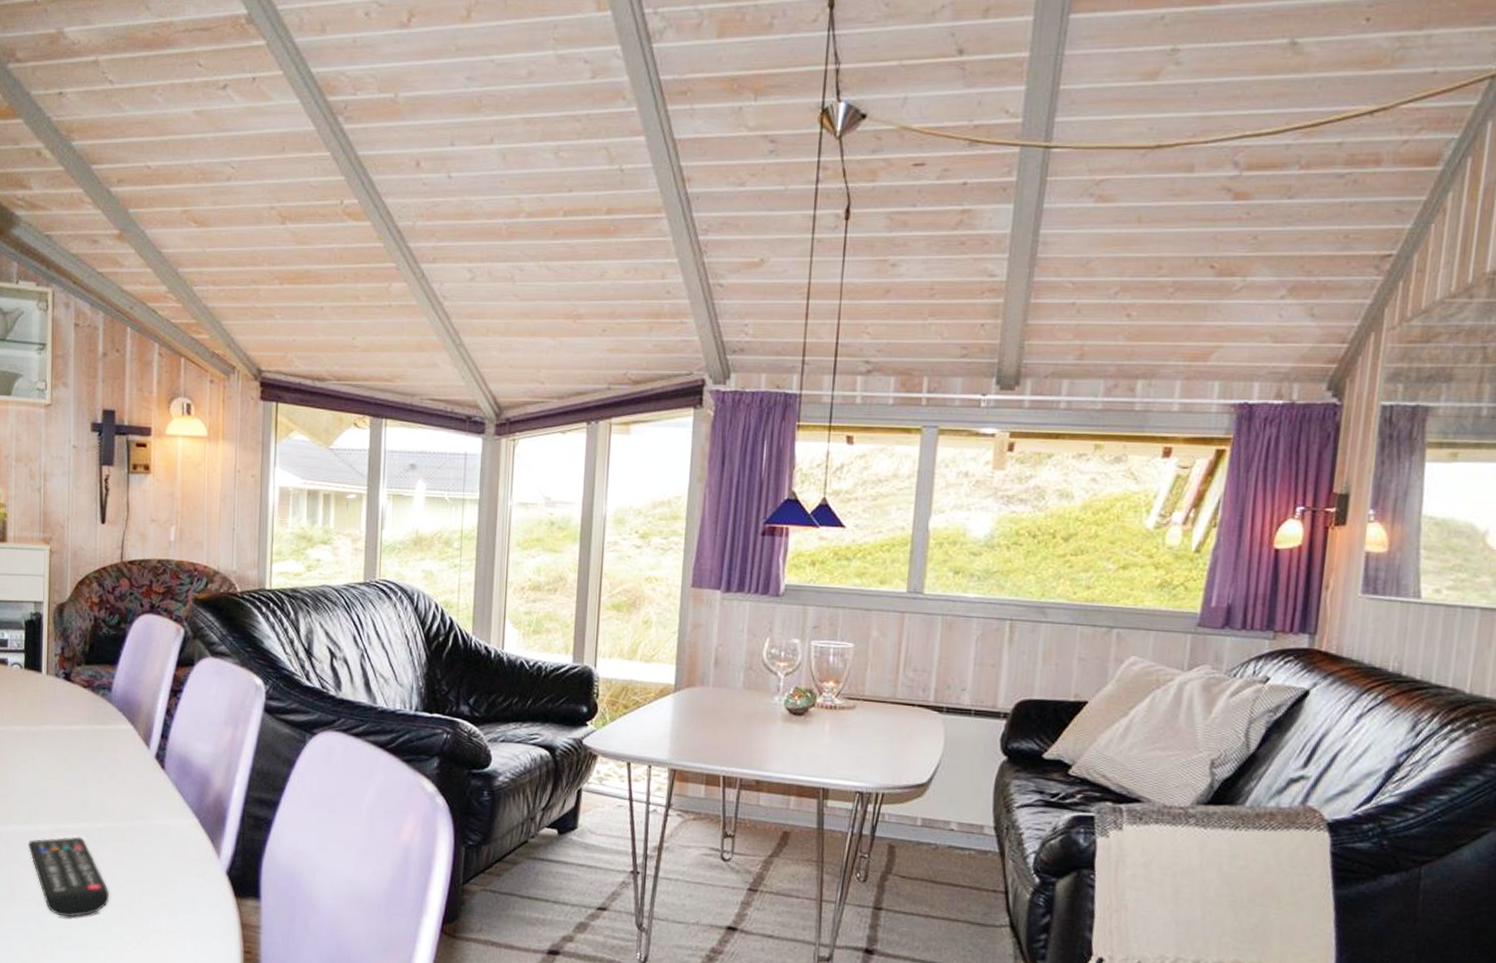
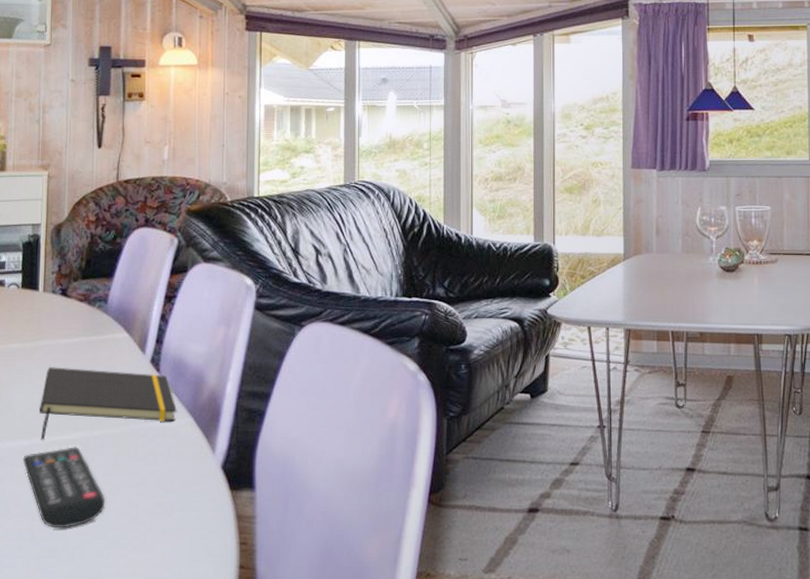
notepad: none [44,753,182,827] -> present [40,367,177,440]

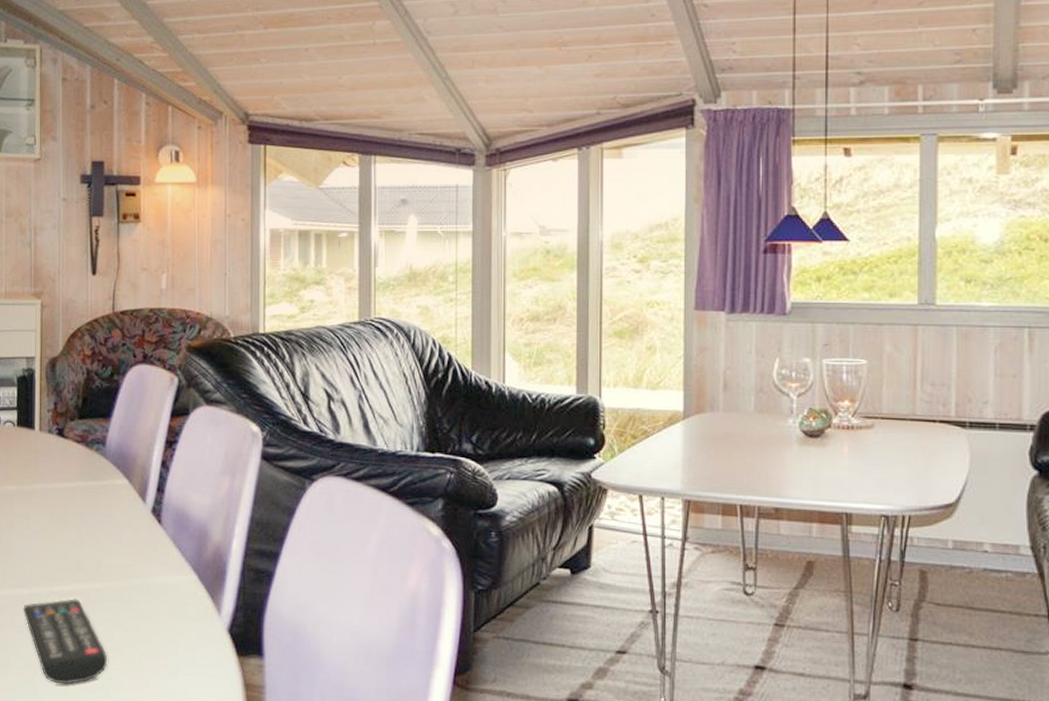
notepad: present [40,367,177,440] -> none [39,512,180,590]

